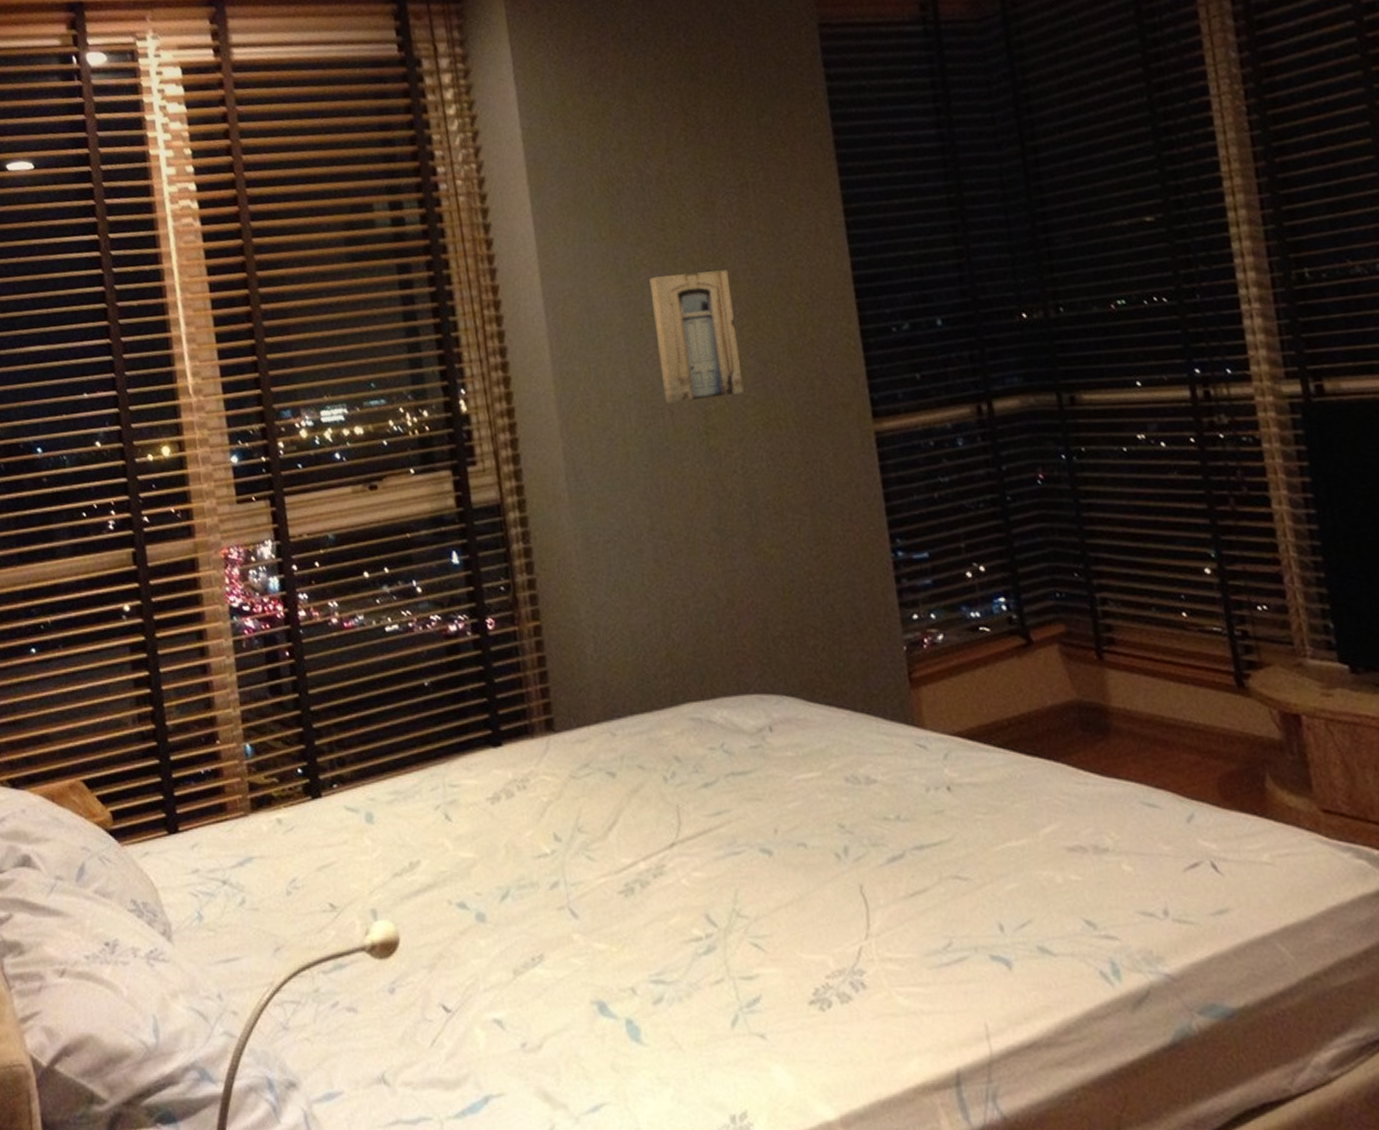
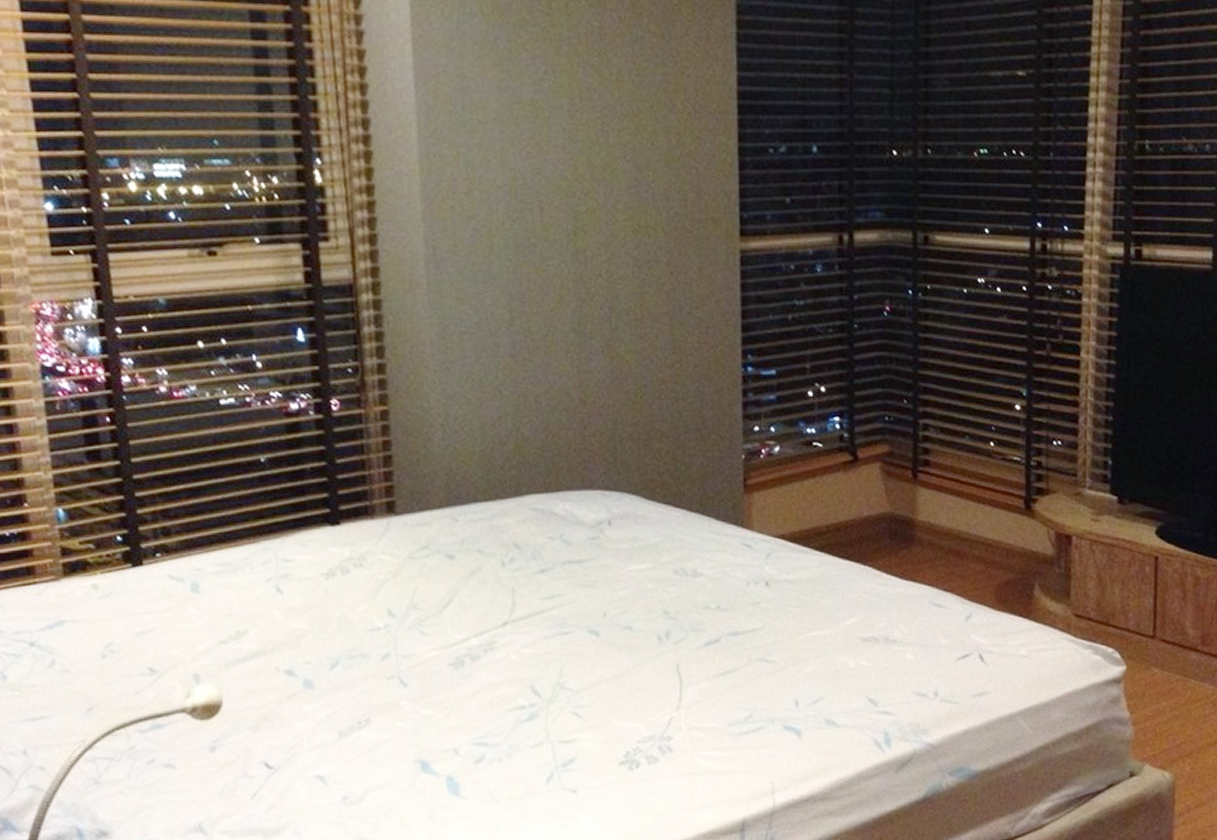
wall art: present [649,270,744,403] -> none [530,64,617,199]

